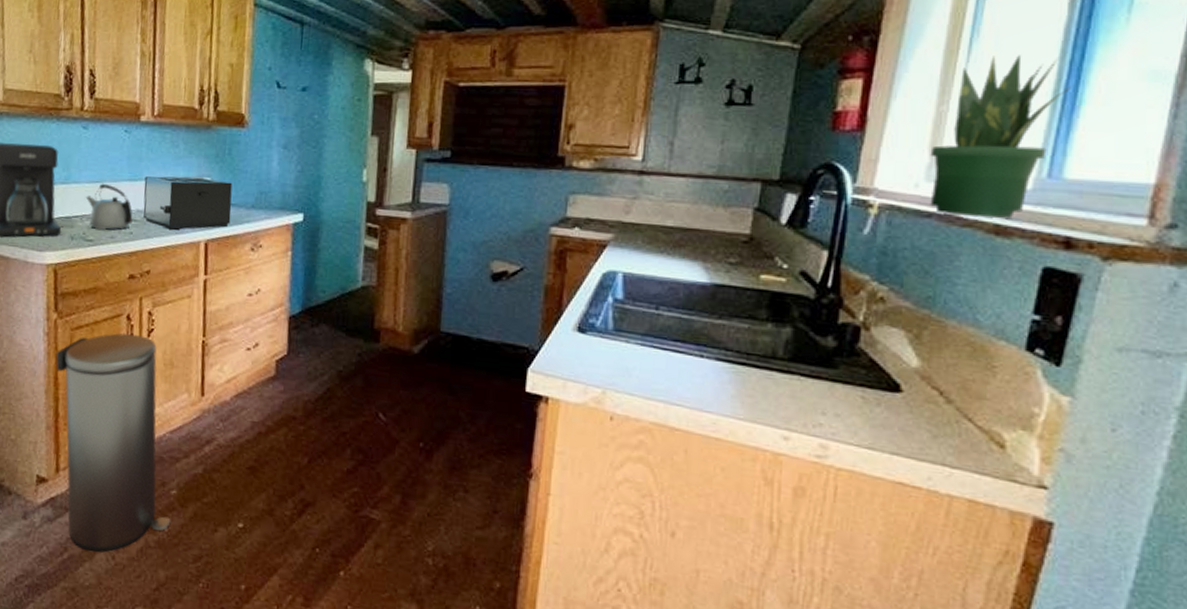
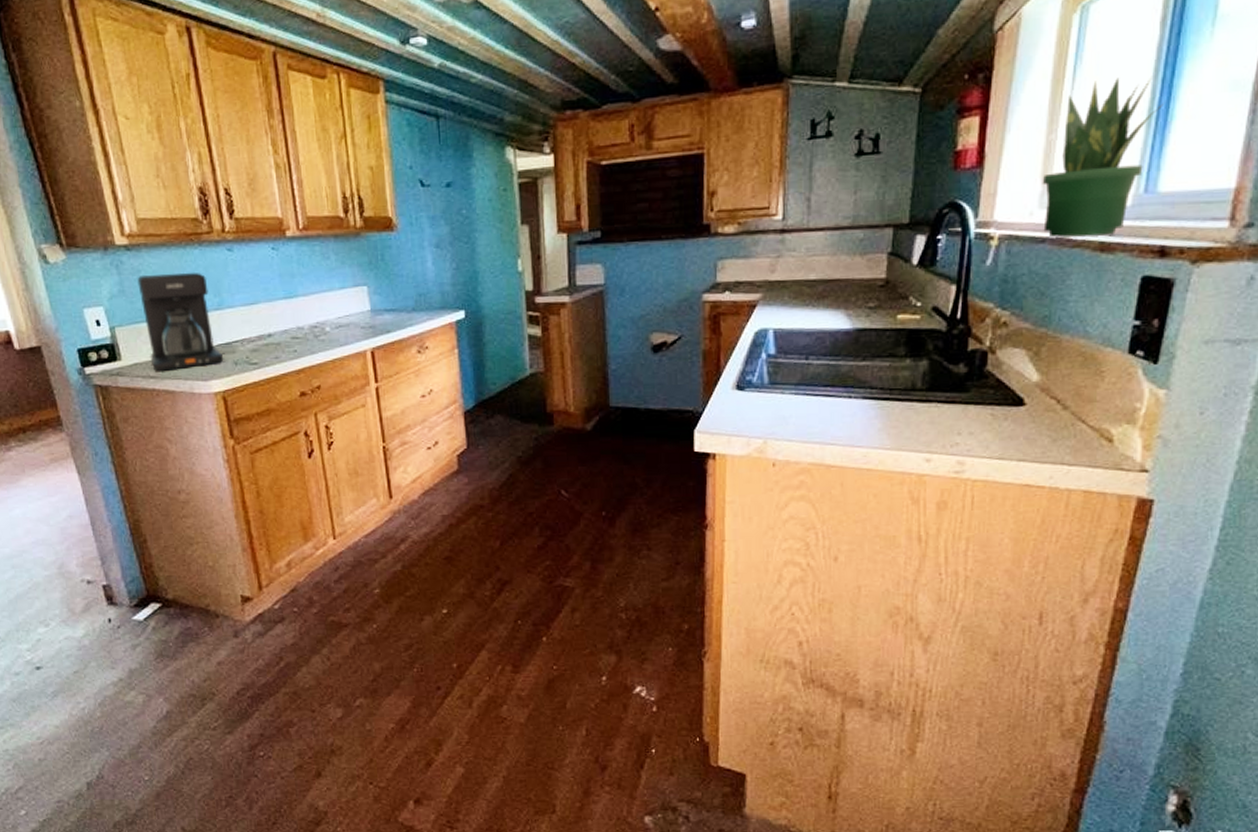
pedal bin: present [56,333,171,552] -> none [239,450,378,656]
kettle: present [85,183,133,230] -> none [243,304,295,351]
toaster: present [143,176,233,230] -> none [300,286,394,342]

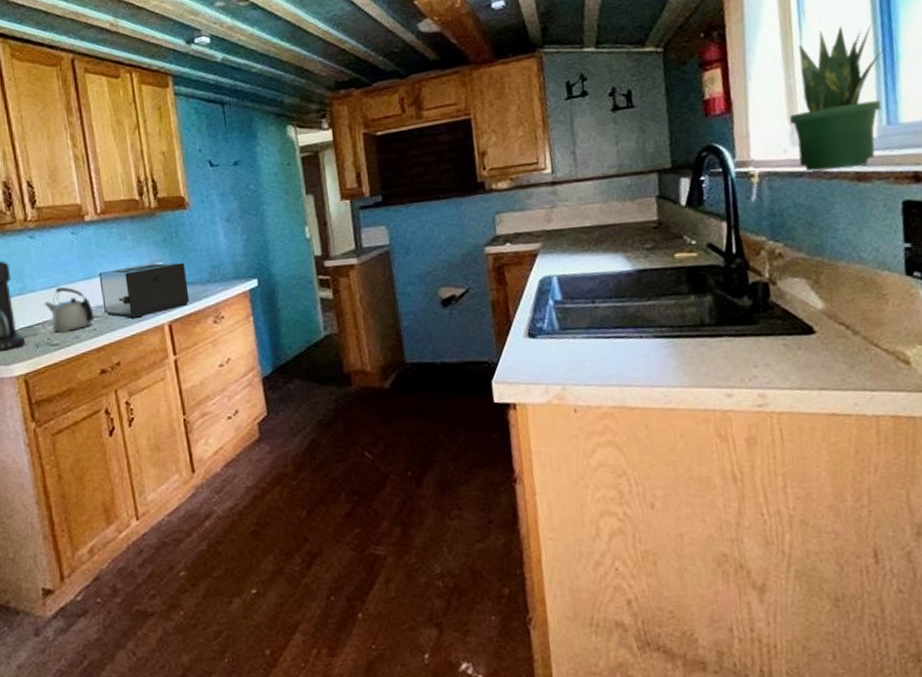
kettle: none [243,304,295,351] -> present [44,287,95,332]
toaster: none [300,286,394,342] -> present [99,262,190,319]

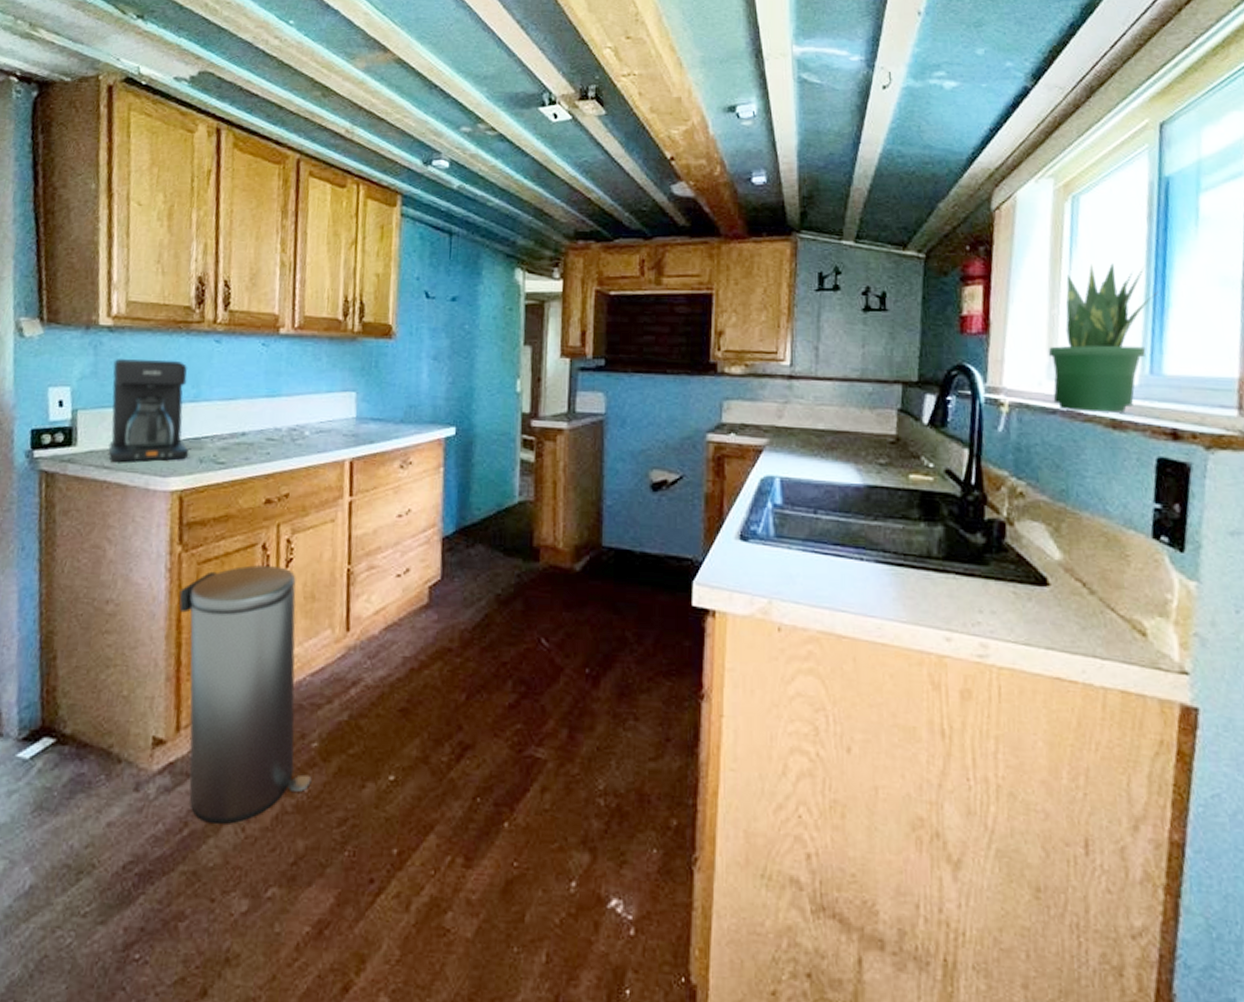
pedal bin: none [41,426,185,653] -> present [179,565,312,824]
kettle: present [44,287,95,332] -> none [217,400,270,451]
toaster: present [99,262,190,319] -> none [282,391,380,449]

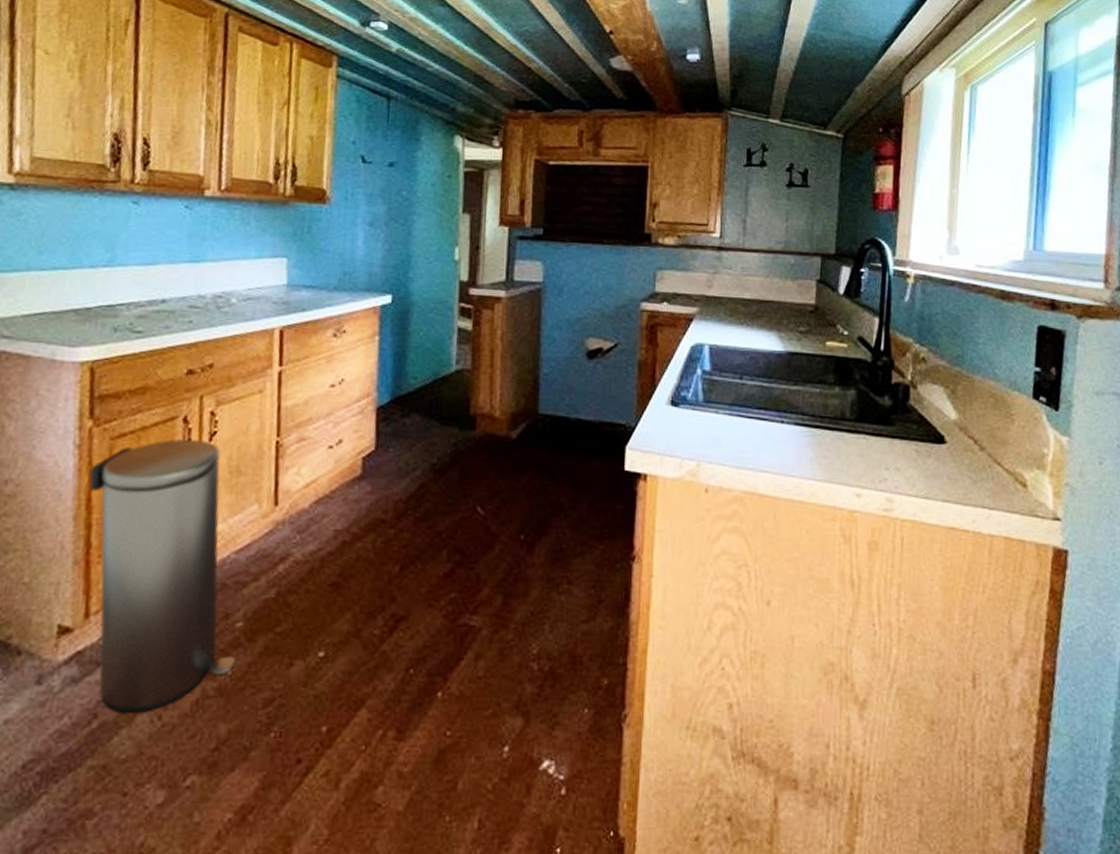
coffee maker: present [108,359,189,462] -> none [8,219,102,331]
planter: present [1048,263,1159,413] -> none [948,148,1042,285]

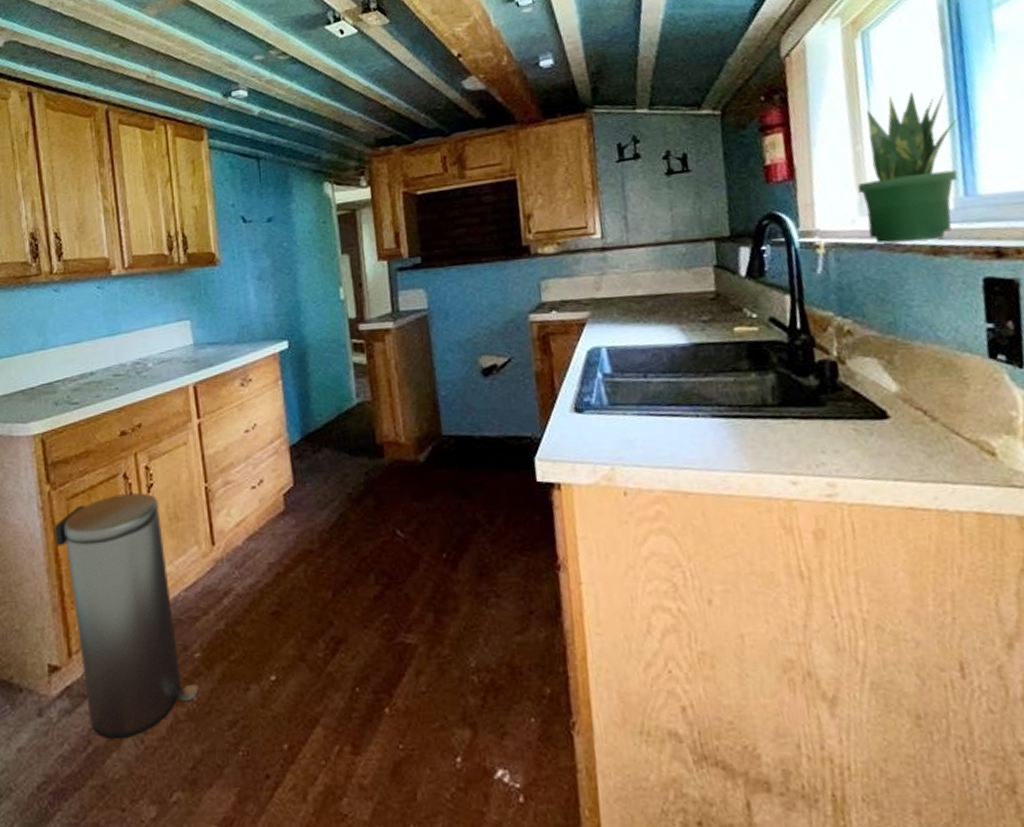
planter: none [948,148,1042,285] -> present [857,88,963,244]

